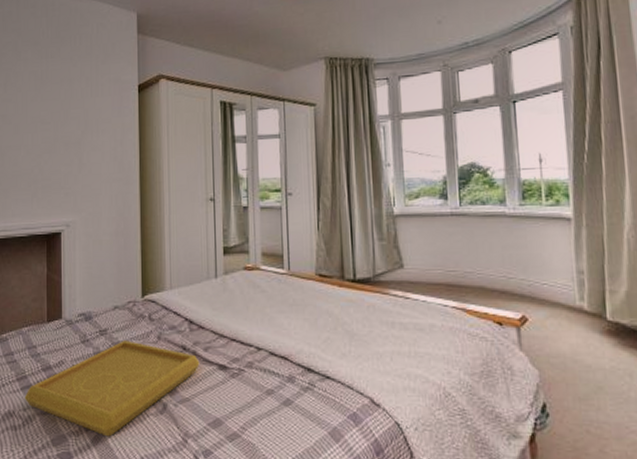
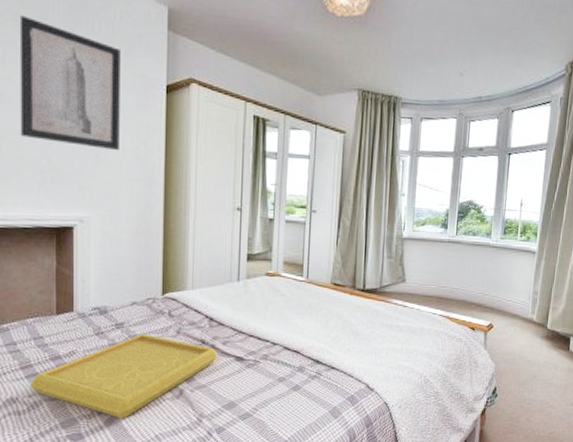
wall art: none [18,44,99,154] -> present [19,15,121,151]

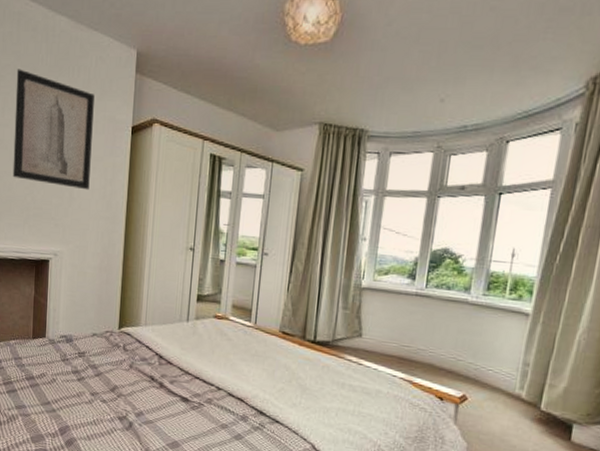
serving tray: present [29,334,218,419] -> none [9,364,165,442]

